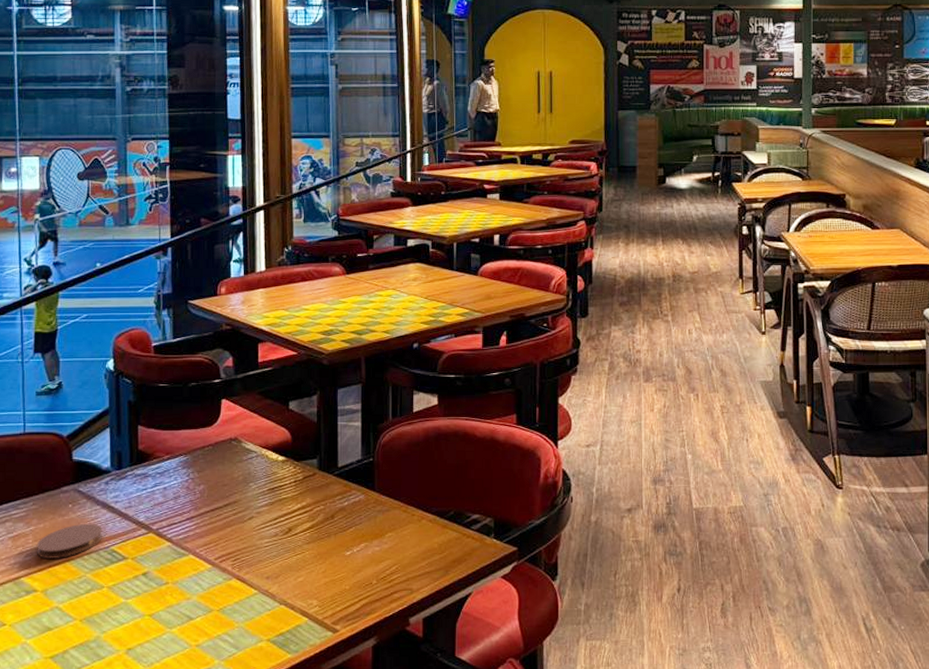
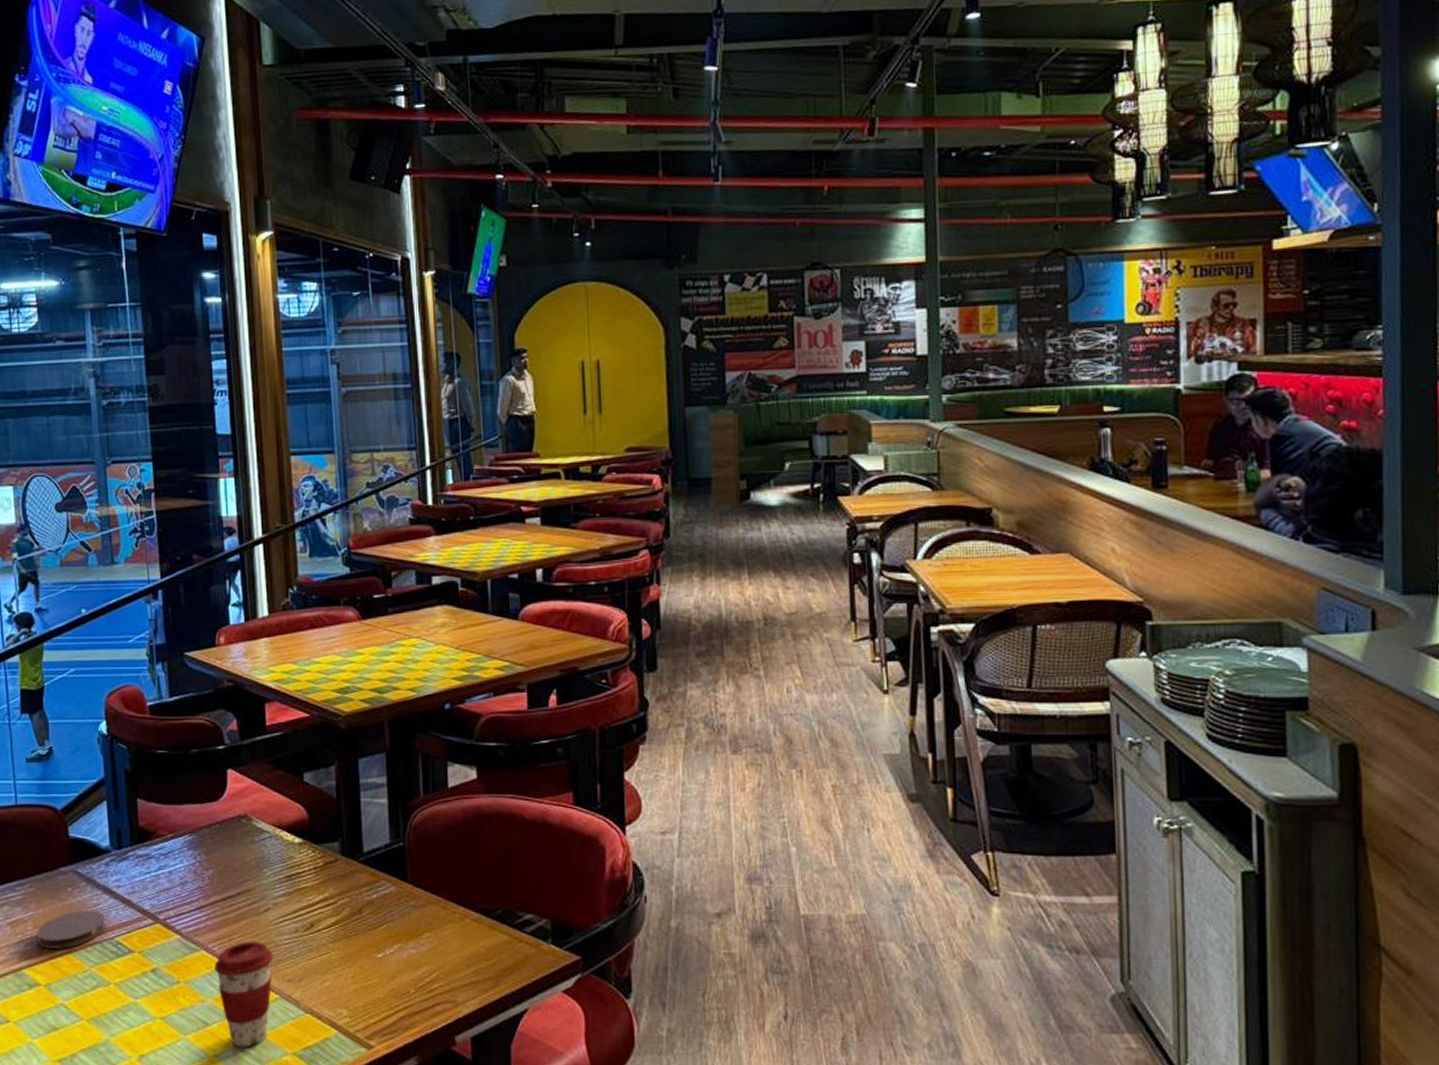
coffee cup: none [201,545,254,637] -> present [214,941,273,1048]

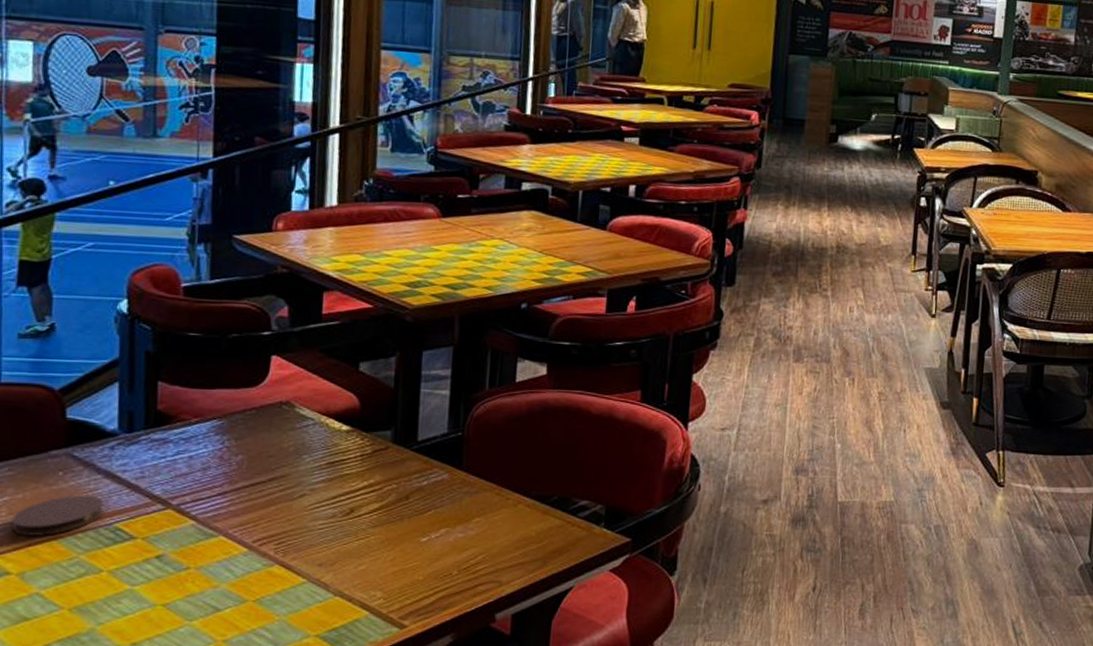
coffee cup: present [214,941,273,1048] -> none [233,526,304,631]

